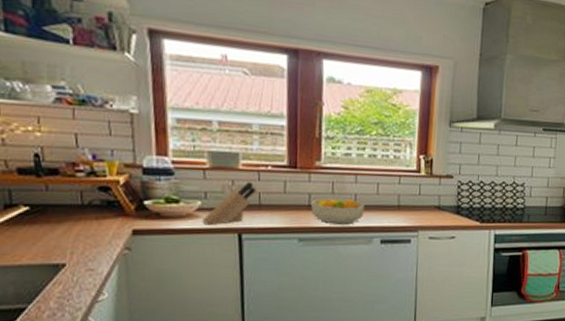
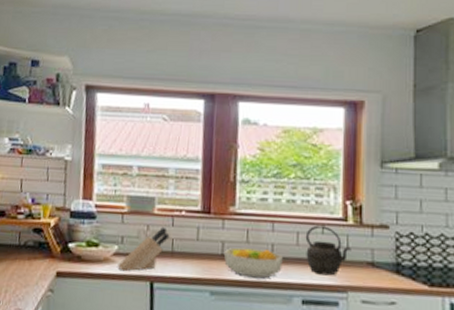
kettle: none [384,177,422,219] -> present [305,225,351,276]

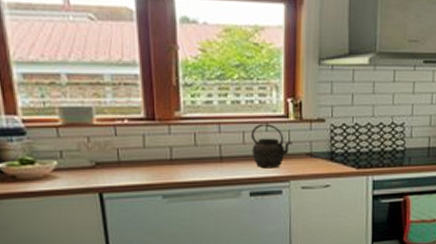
knife block: present [118,226,170,272] -> none [60,137,114,186]
fruit bowl: present [223,247,283,279] -> none [172,149,230,178]

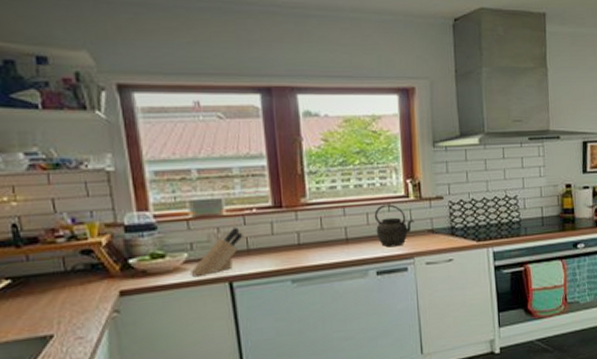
knife block: none [60,137,114,186] -> present [191,226,243,277]

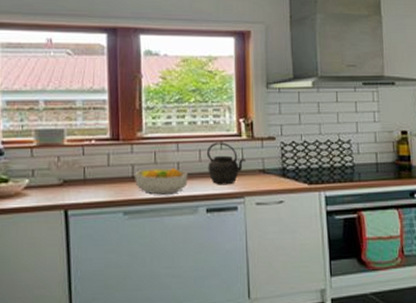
knife block: present [191,226,243,277] -> none [30,156,81,203]
fruit bowl: none [300,232,356,261] -> present [134,167,188,195]

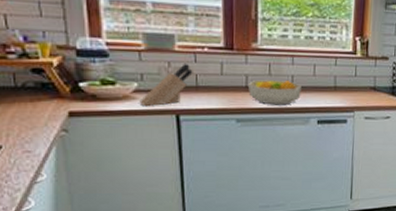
knife block: none [30,156,81,203] -> present [139,63,193,107]
kettle: present [206,142,246,185] -> none [321,58,358,100]

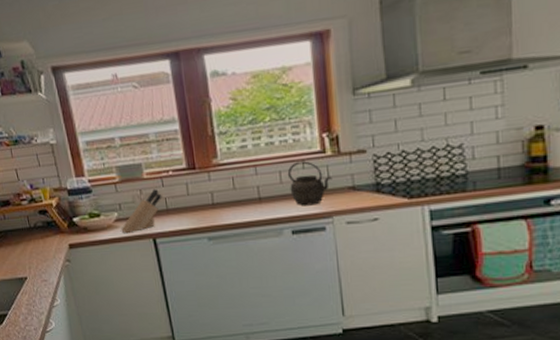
fruit bowl: present [247,79,302,105] -> none [213,191,270,220]
kettle: none [321,58,358,100] -> present [287,161,332,206]

